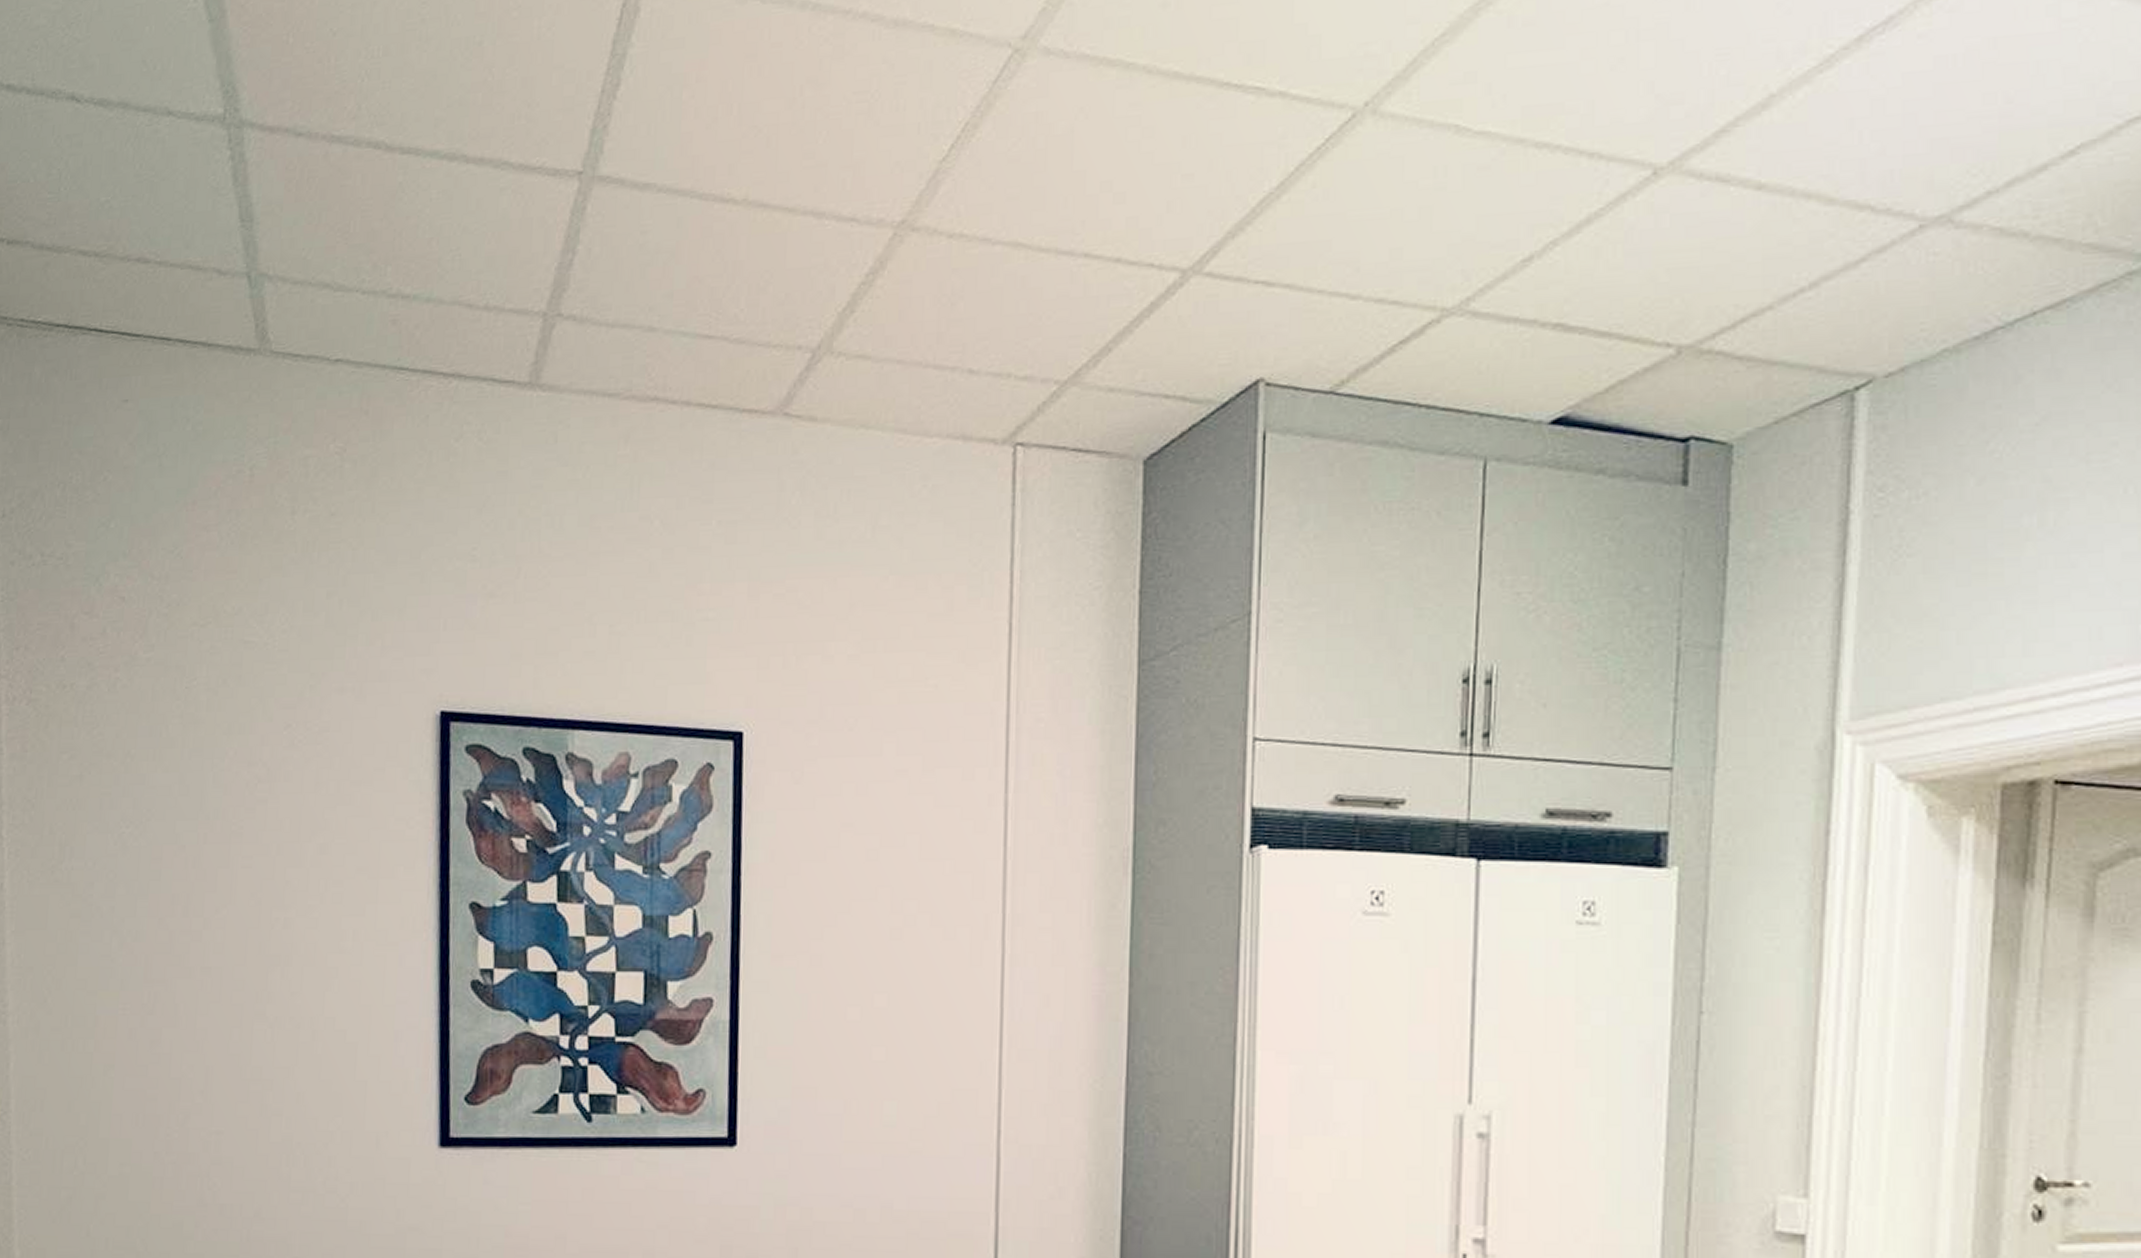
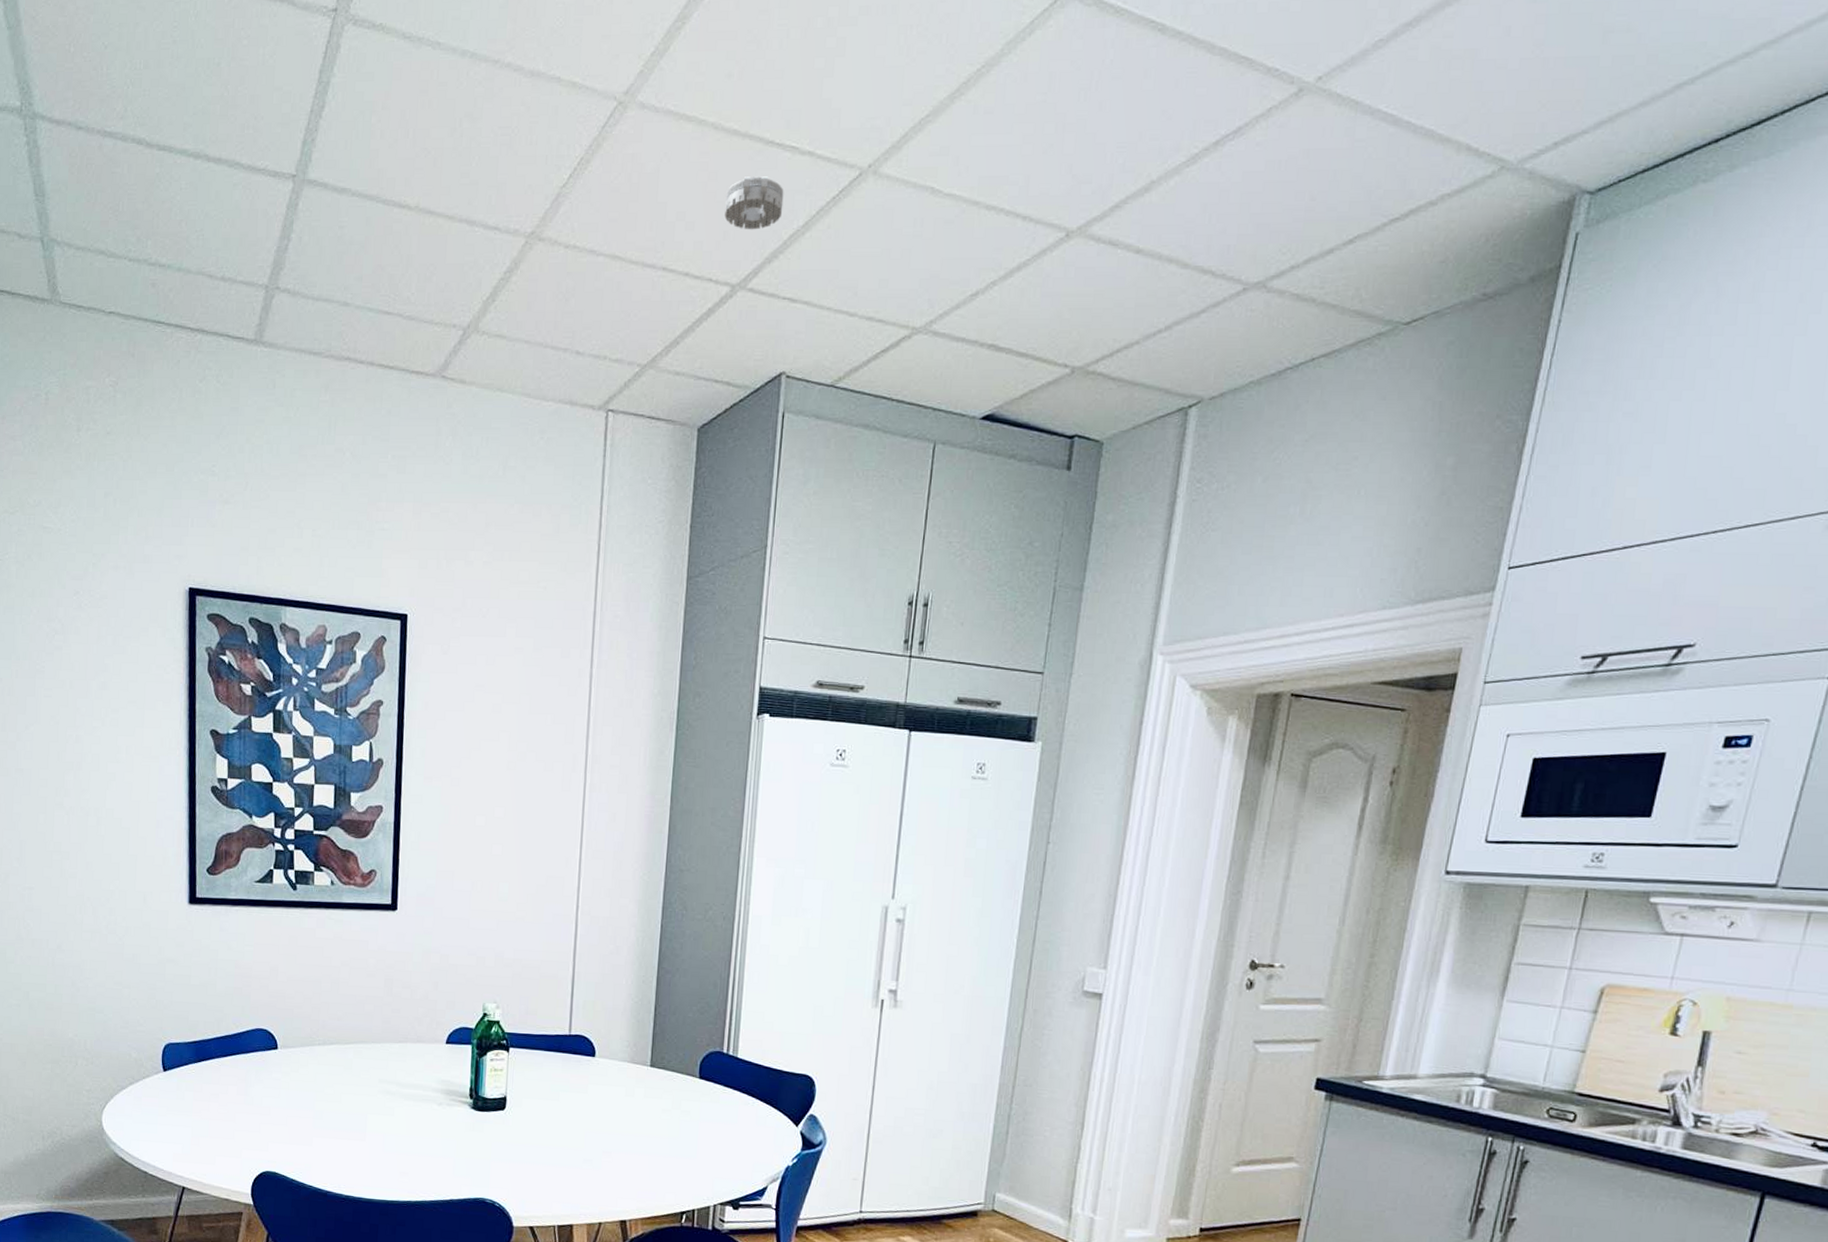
smoke detector: none [1167,127,1248,198] -> present [724,176,784,230]

